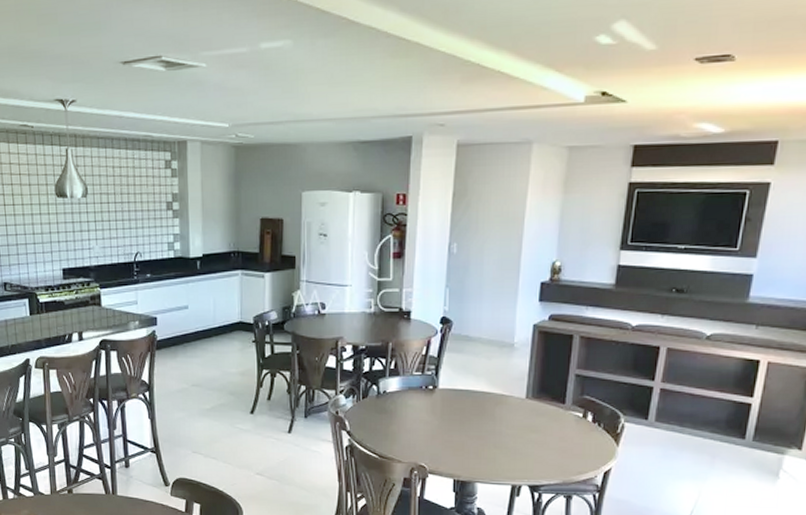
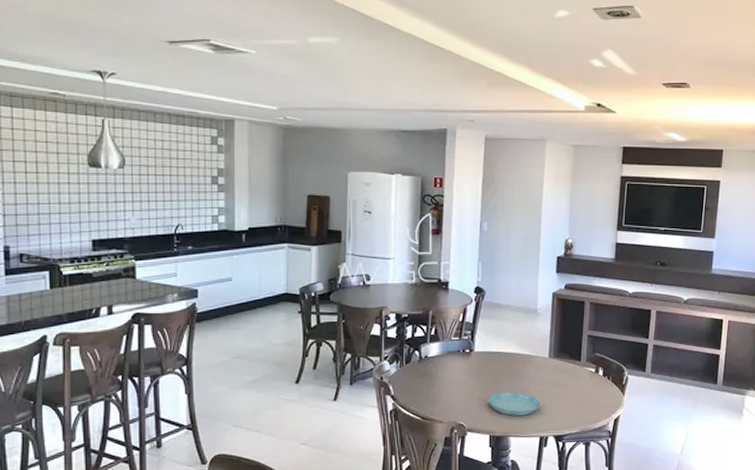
saucer: none [453,434,514,460] -> present [488,392,540,415]

